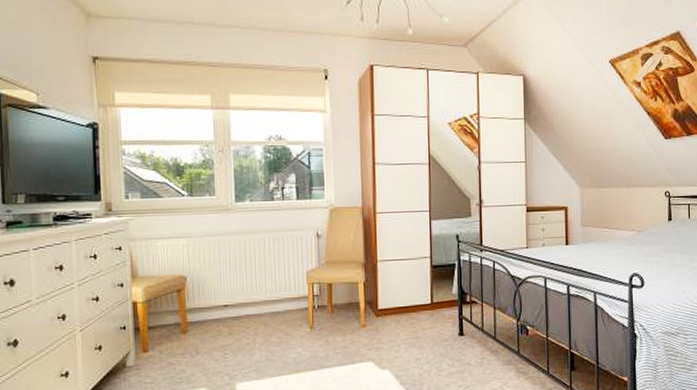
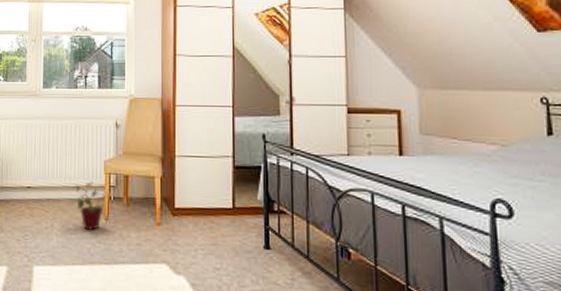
potted plant: none [274,293,310,340] -> present [73,182,106,230]

